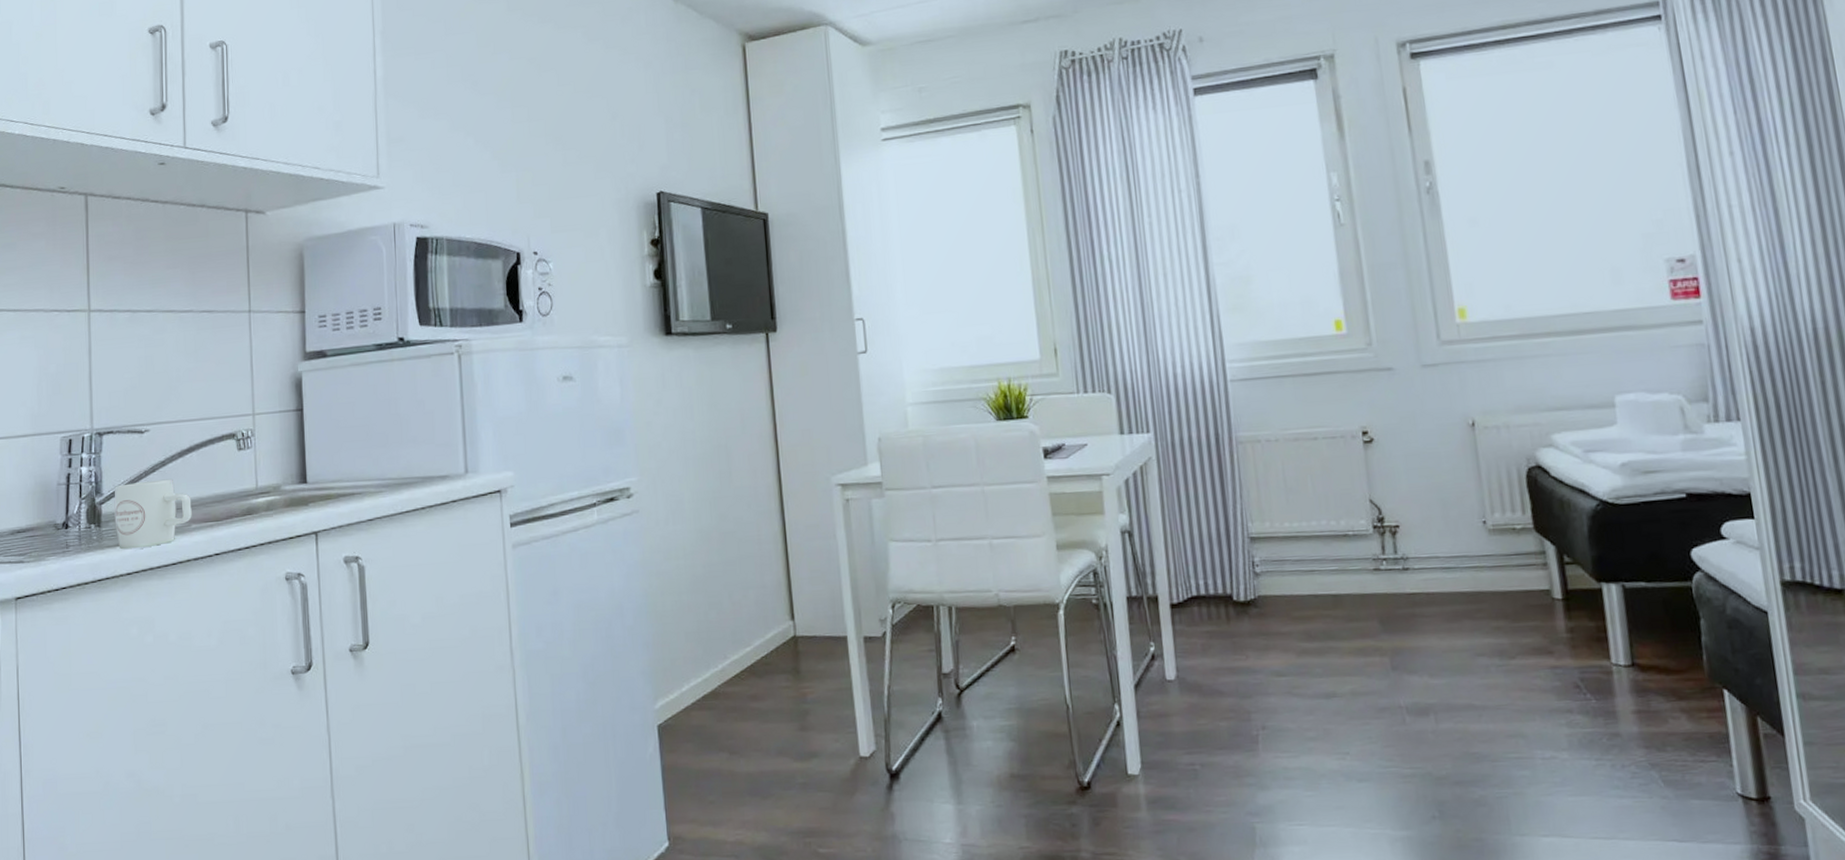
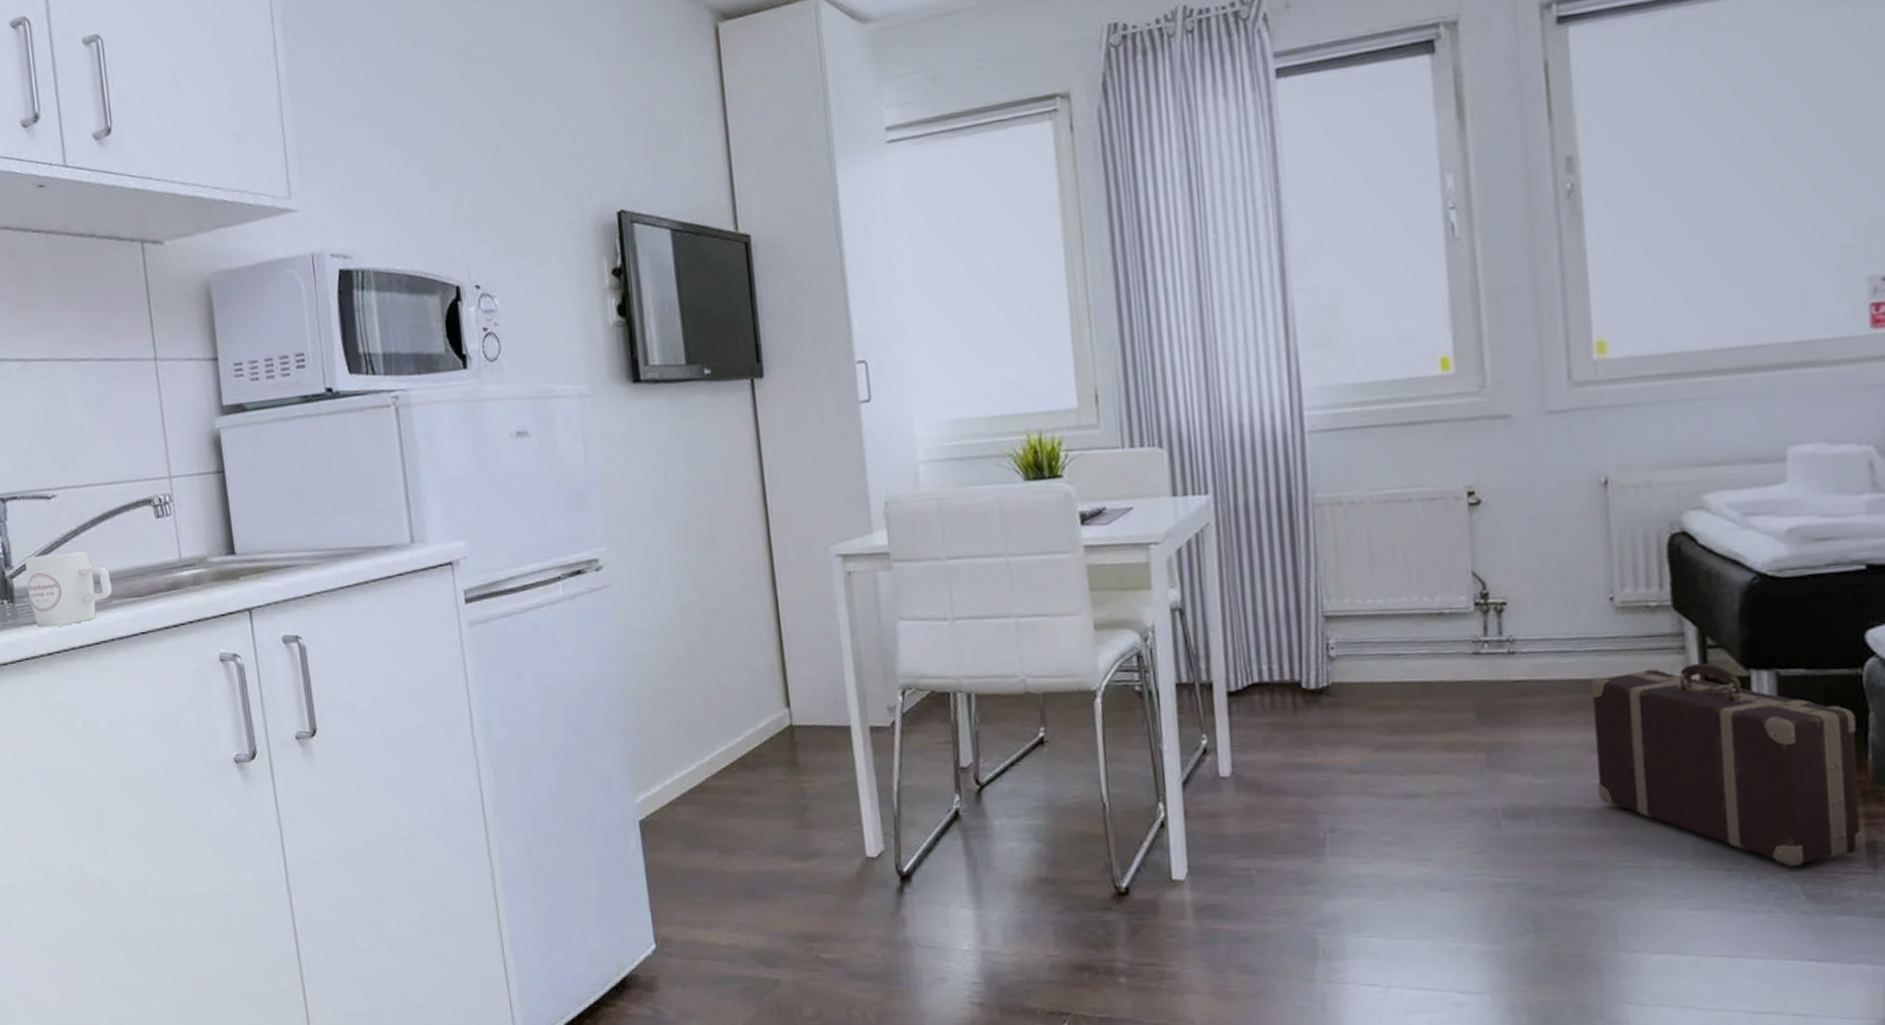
suitcase: none [1472,577,1707,757] -> present [1590,662,1864,867]

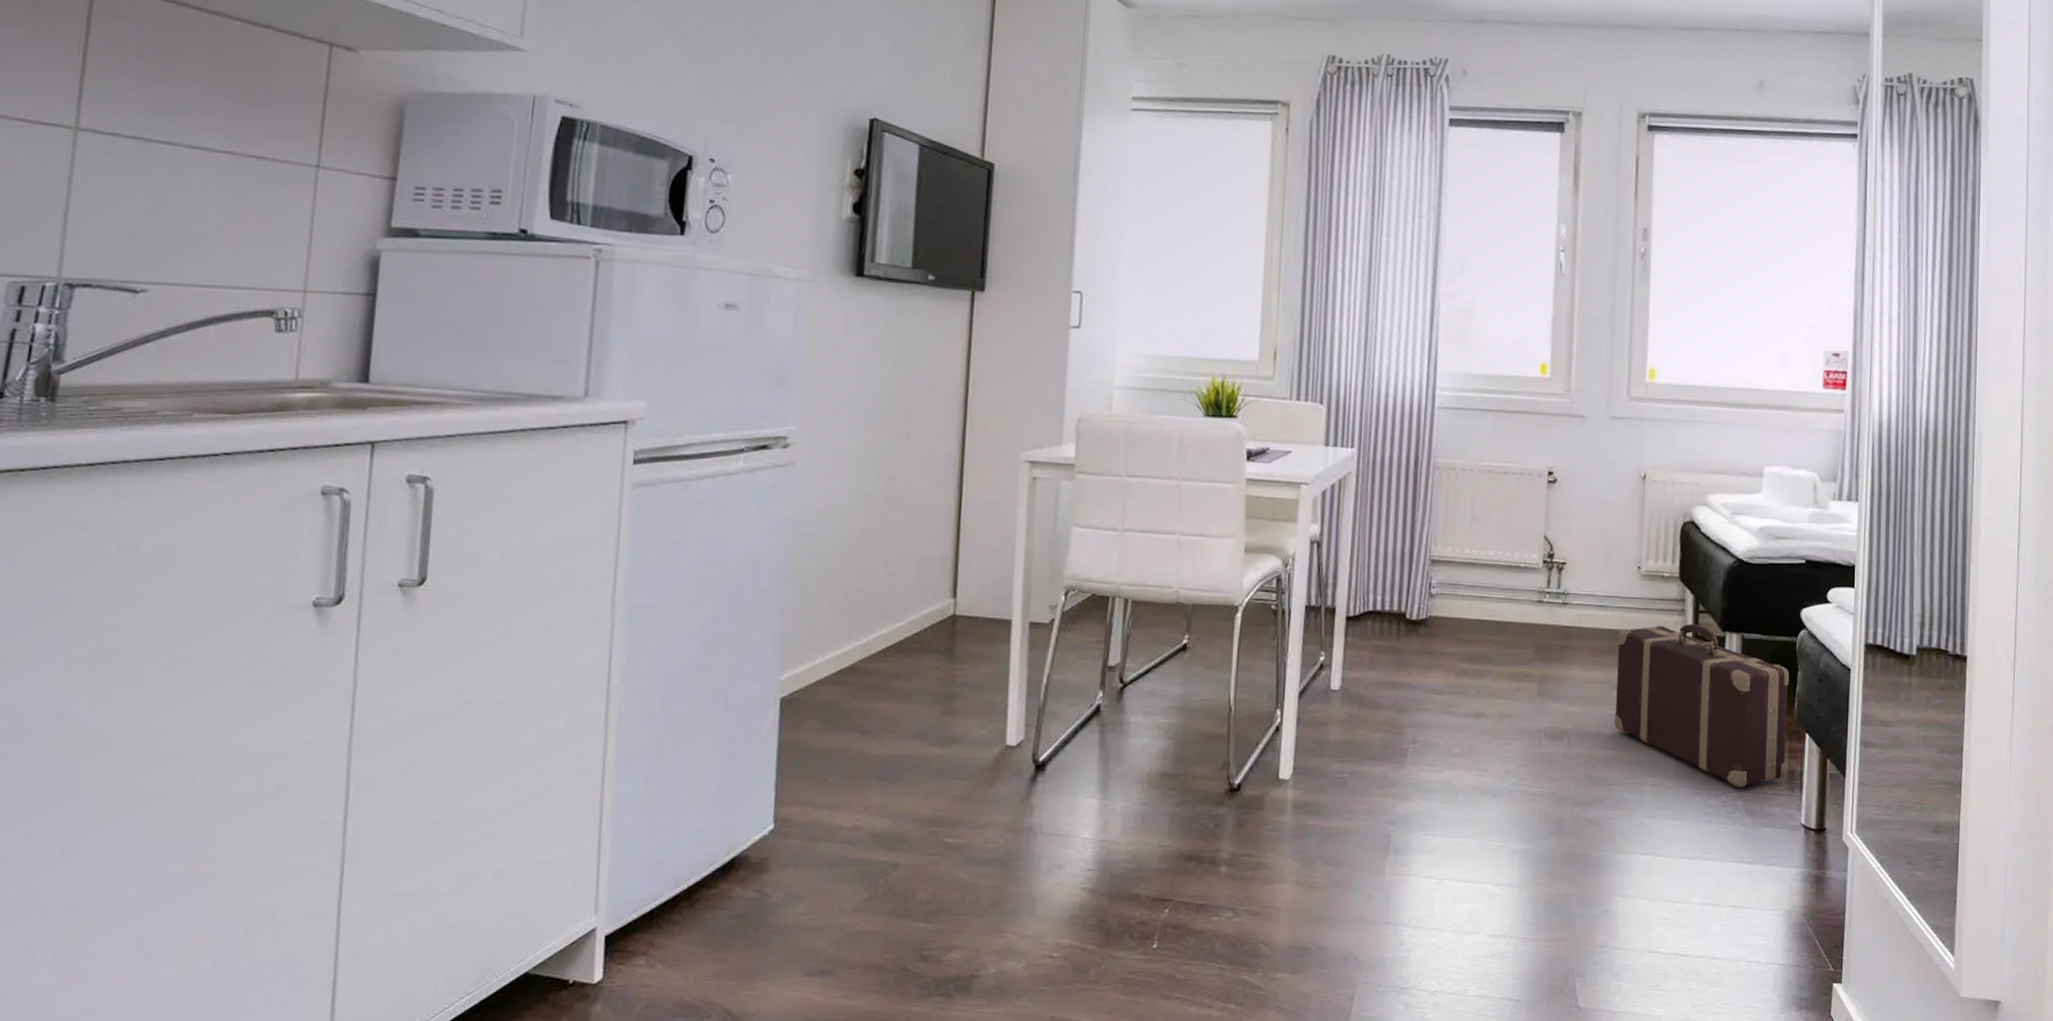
mug: present [25,549,112,628] -> none [77,352,199,435]

